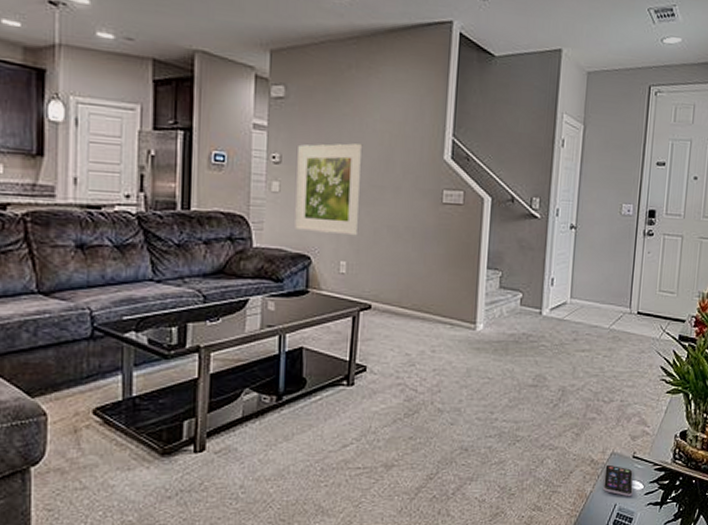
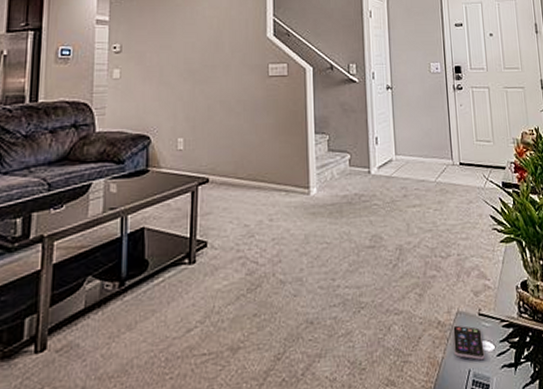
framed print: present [295,143,363,236] -> none [134,30,194,113]

